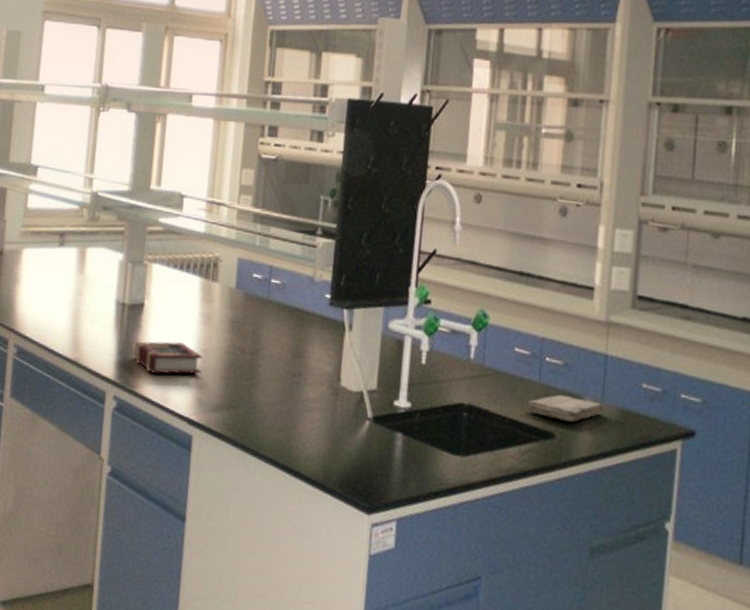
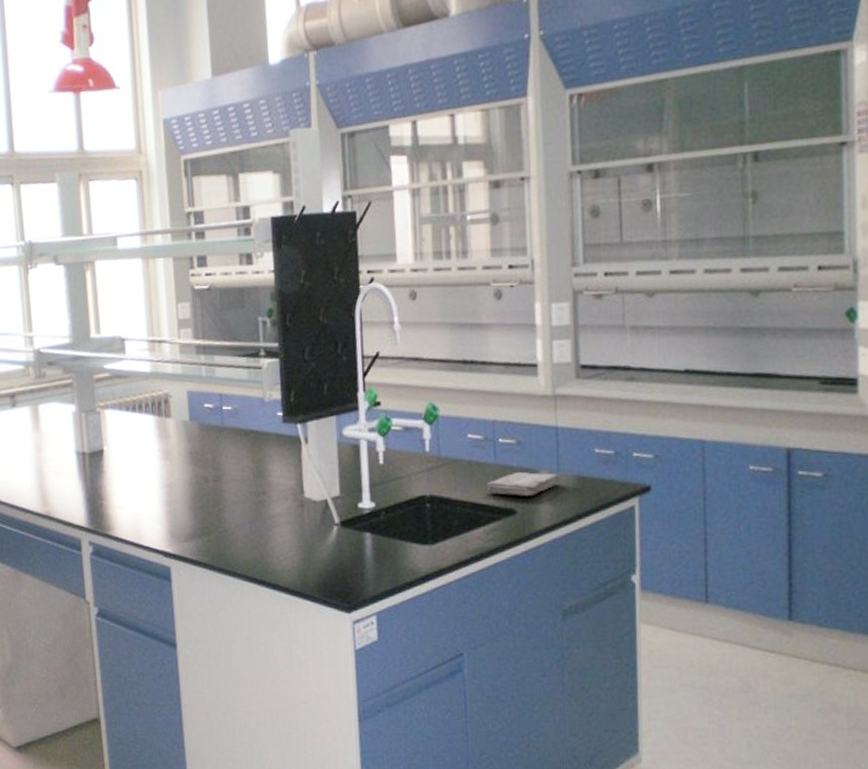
book: present [134,341,203,374] -> none [101,480,169,514]

